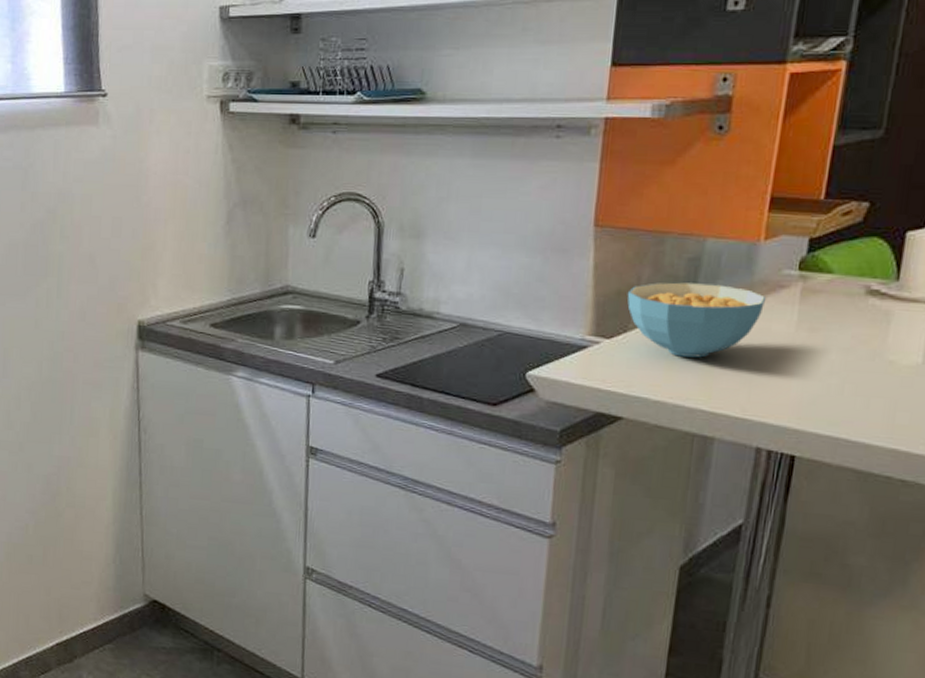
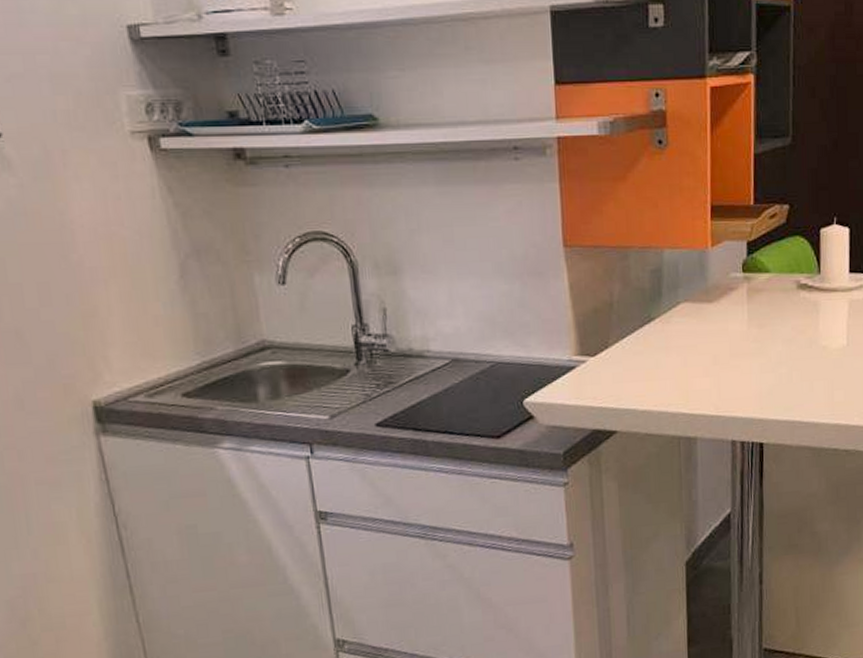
cereal bowl: present [627,282,767,358] -> none [603,292,721,366]

